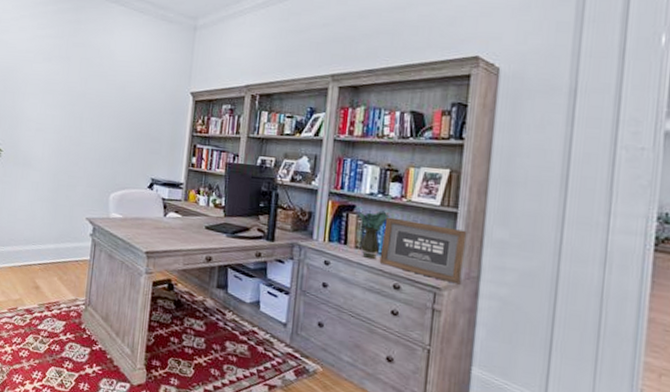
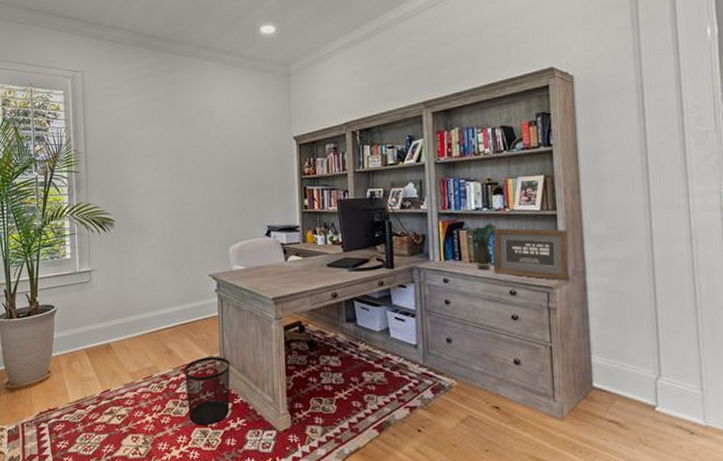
waste bin: none [46,298,95,367] -> present [183,357,231,425]

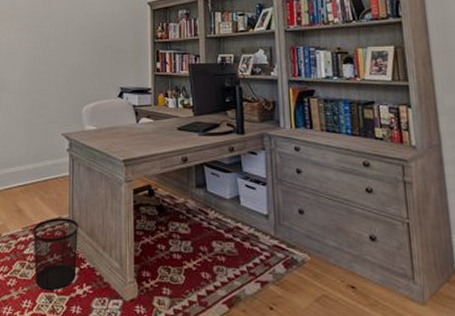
vase: present [468,220,497,271] -> none [319,89,348,140]
picture frame: present [493,228,570,281] -> none [344,97,425,154]

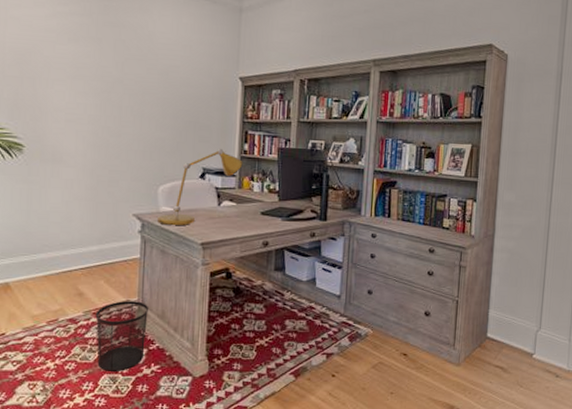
desk lamp: none [83,69,157,144] -> present [158,149,243,226]

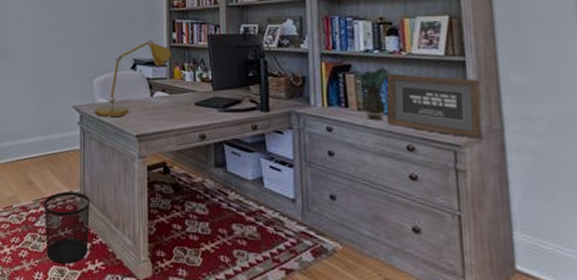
vase: none [399,182,425,229] -> present [356,64,391,121]
picture frame: none [417,190,485,243] -> present [386,73,483,139]

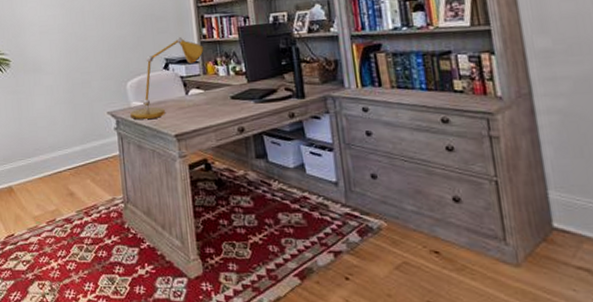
waste bin: present [43,191,91,264] -> none [86,199,136,272]
vase: present [356,64,391,121] -> none [386,40,420,97]
picture frame: present [386,73,483,139] -> none [416,46,513,105]

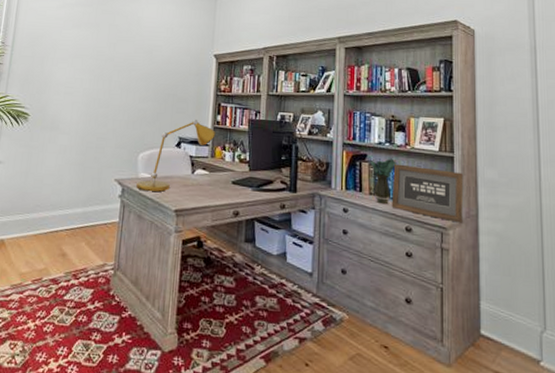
vase: none [386,40,420,97] -> present [370,156,397,205]
picture frame: none [416,46,513,105] -> present [391,164,464,223]

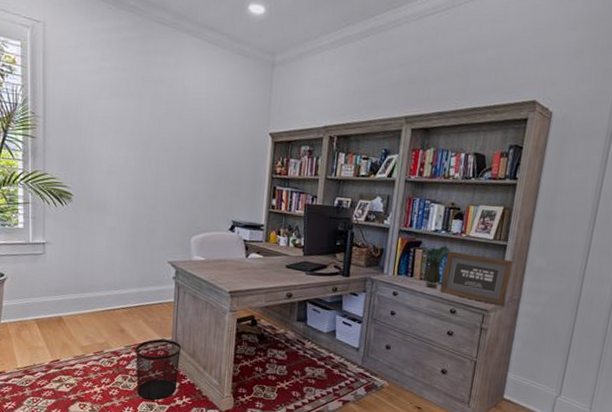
waste bin: none [73,264,124,338] -> present [135,339,182,400]
desk lamp: present [136,120,216,192] -> none [190,203,271,275]

